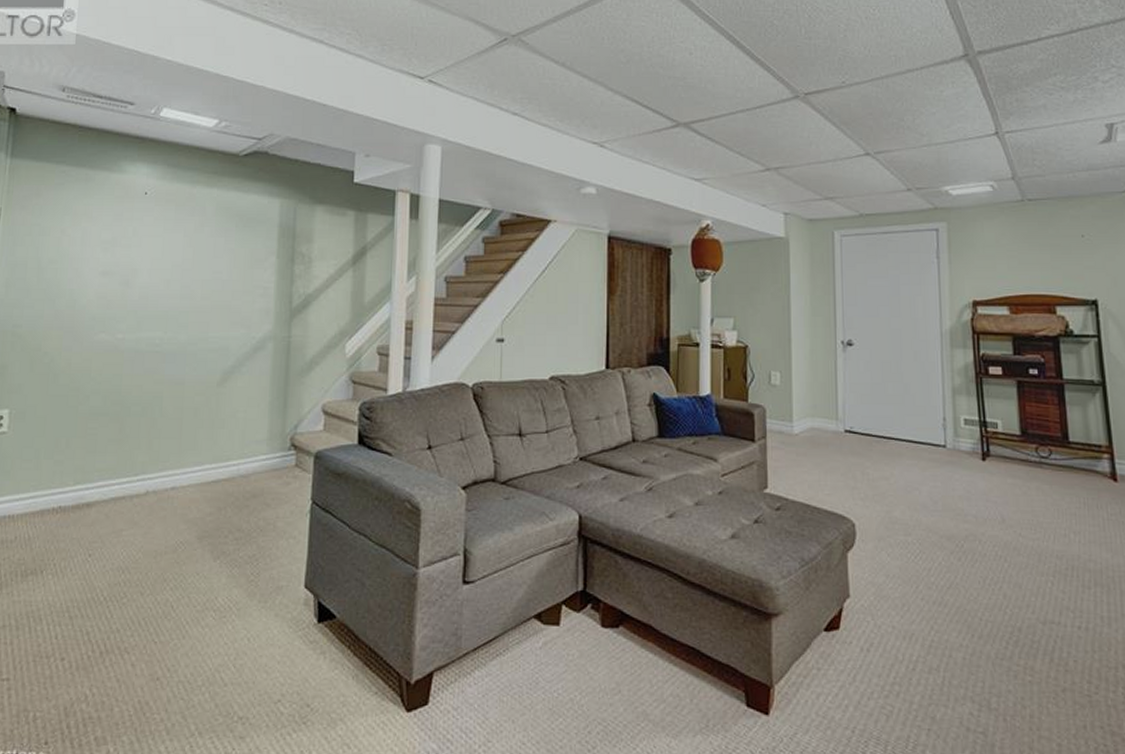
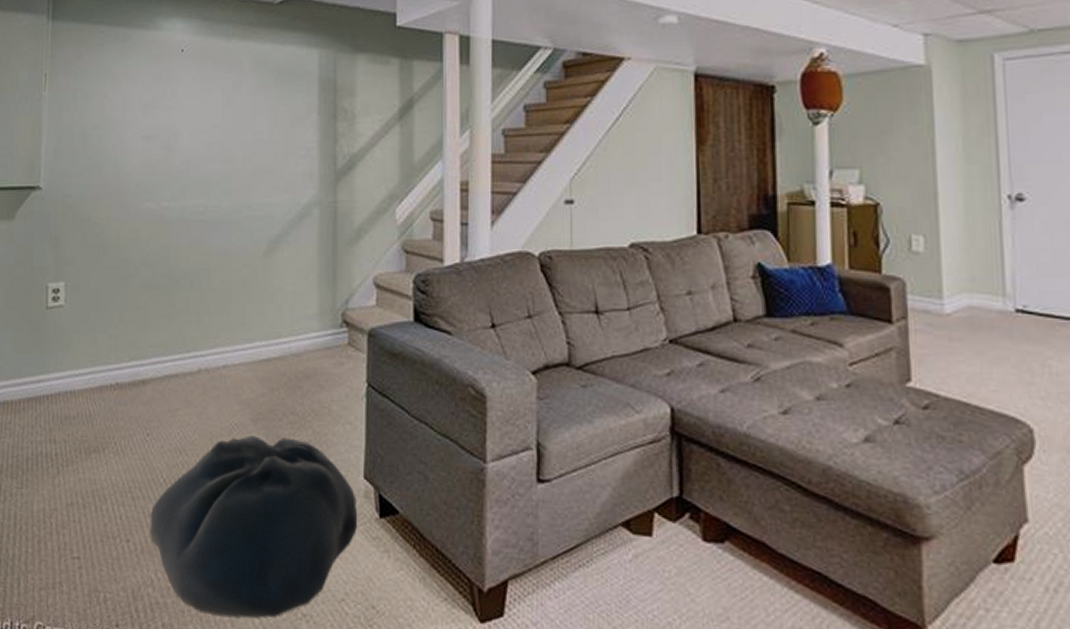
beanbag: none [86,552,297,725] -> present [150,435,357,618]

